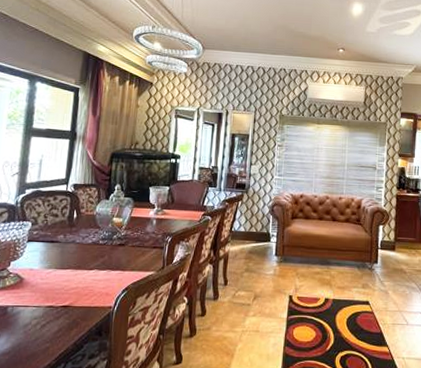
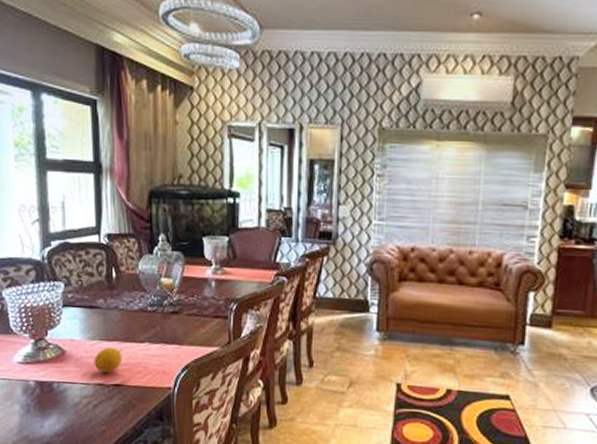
fruit: none [47,274,74,297] -> present [94,347,123,374]

